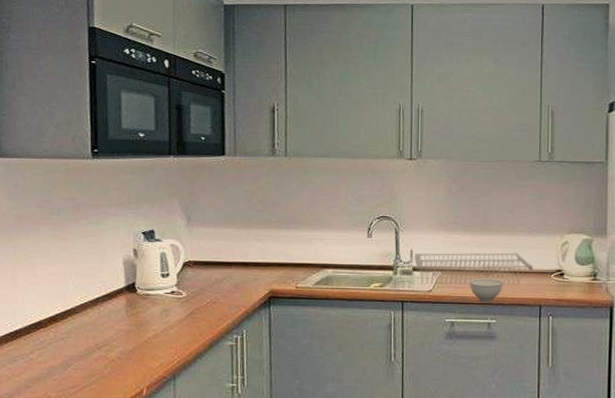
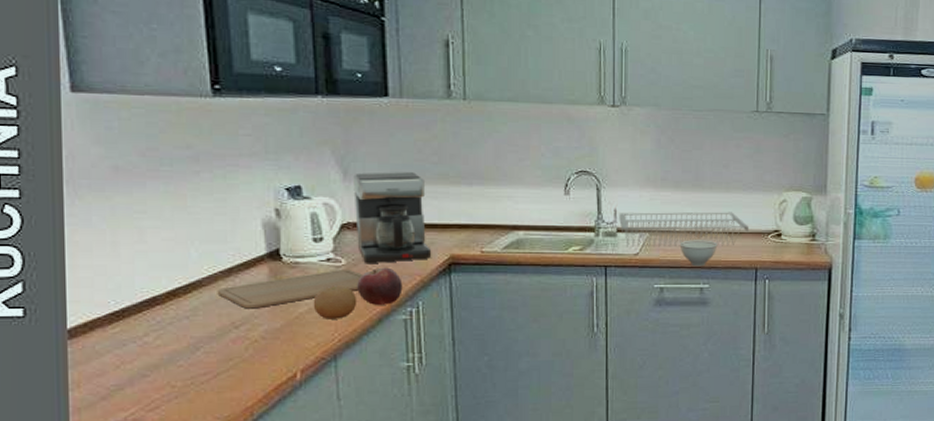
chopping board: none [86,300,199,333] -> present [217,269,363,309]
fruit: none [159,314,194,344] -> present [313,285,357,319]
coffee maker: none [194,218,255,296] -> present [353,172,432,263]
fruit: none [194,299,231,332] -> present [357,267,403,305]

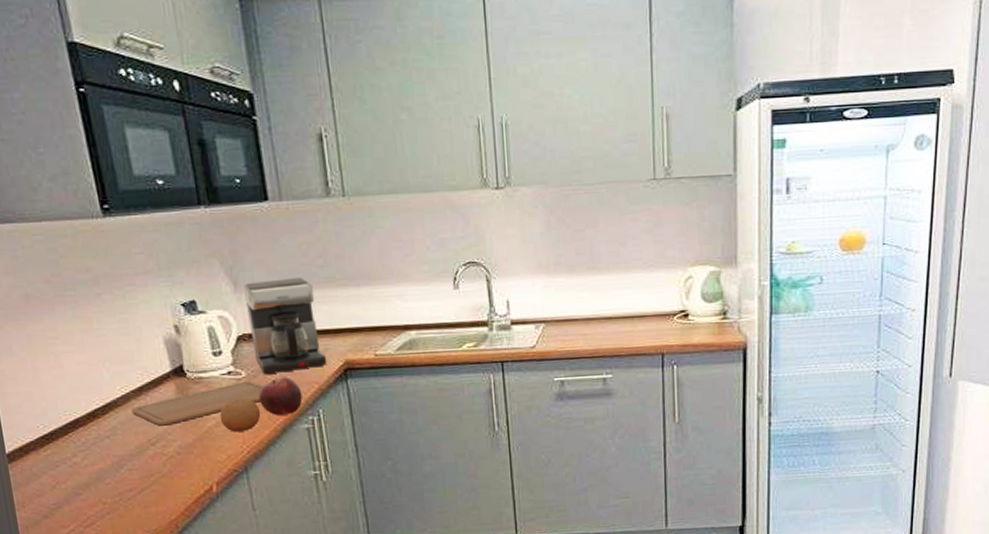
dish rack: present [619,212,750,247] -> none [512,294,653,340]
bowl: present [679,240,718,267] -> none [578,326,619,356]

